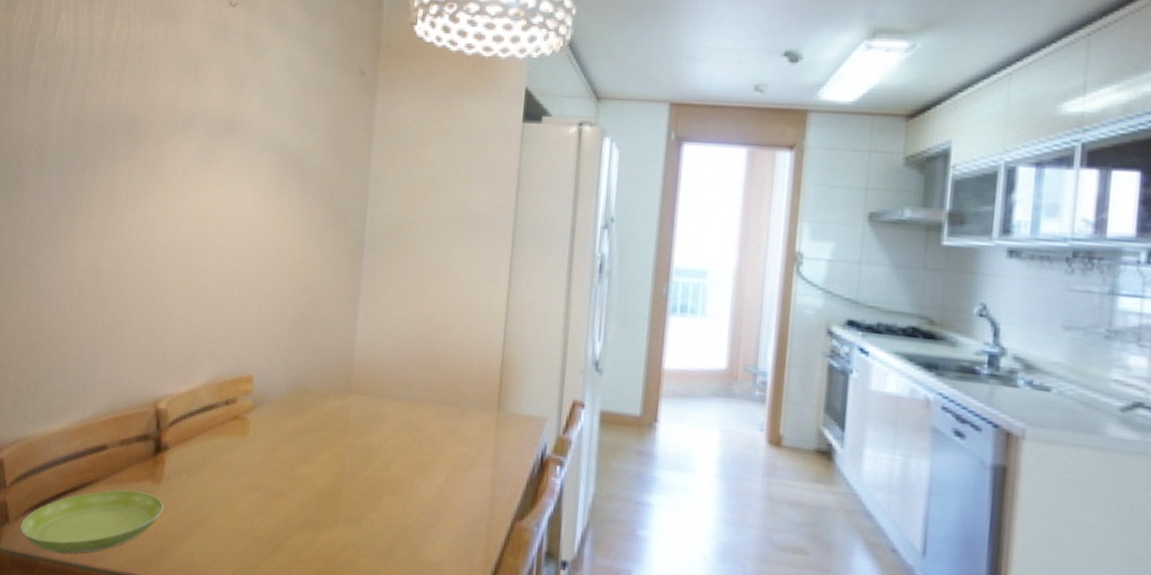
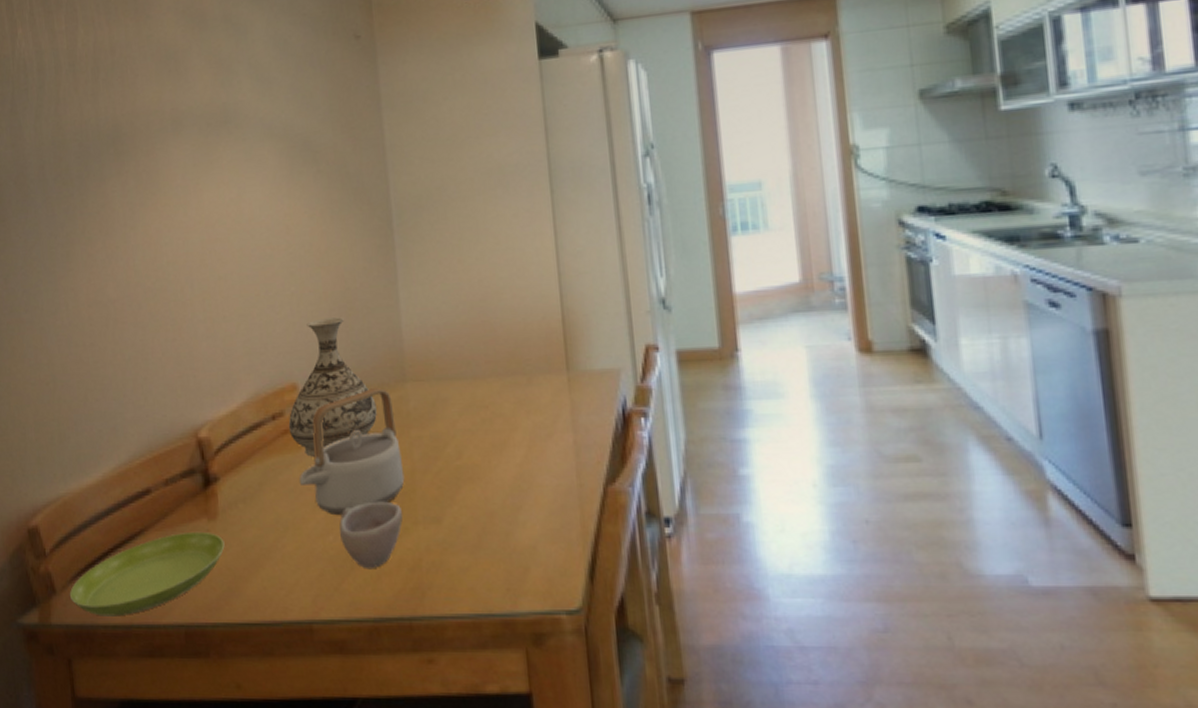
vase: none [238,322,320,445] -> present [288,317,377,457]
teapot: none [239,393,335,503] -> present [299,388,405,516]
cup: none [267,494,327,556] -> present [339,501,404,570]

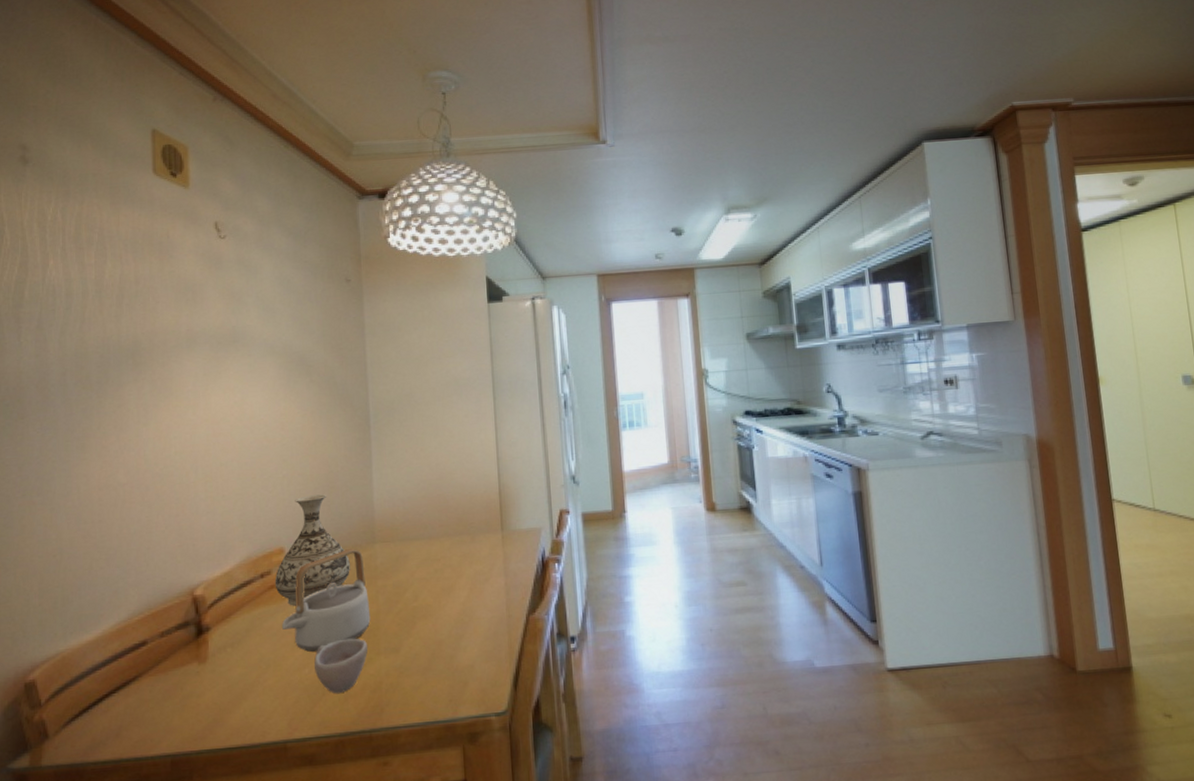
saucer: present [69,531,225,617] -> none [62,673,212,755]

